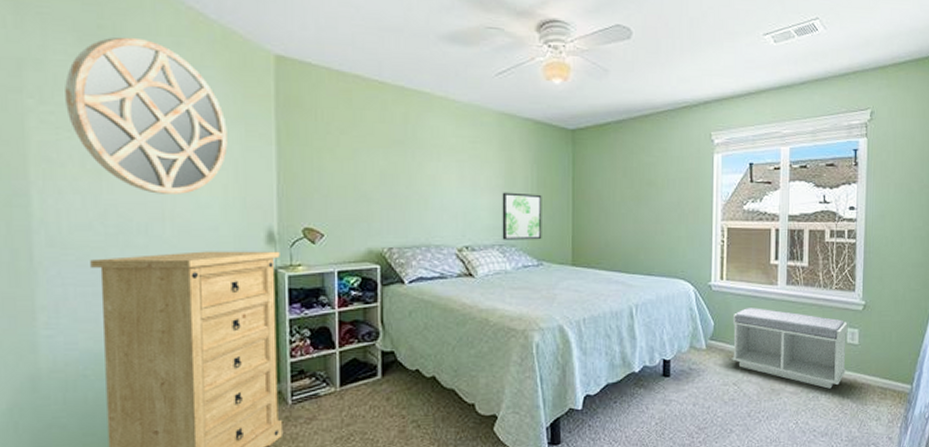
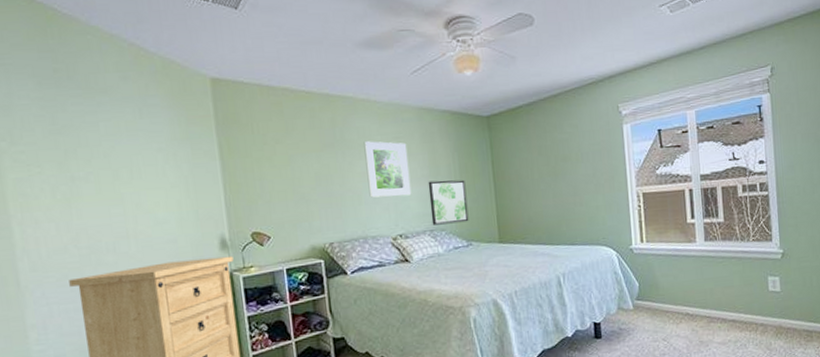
home mirror: present [65,37,228,194] -> none [30,76,178,215]
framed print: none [437,142,483,205] -> present [363,141,412,198]
bench: present [732,308,848,389] -> none [656,265,770,336]

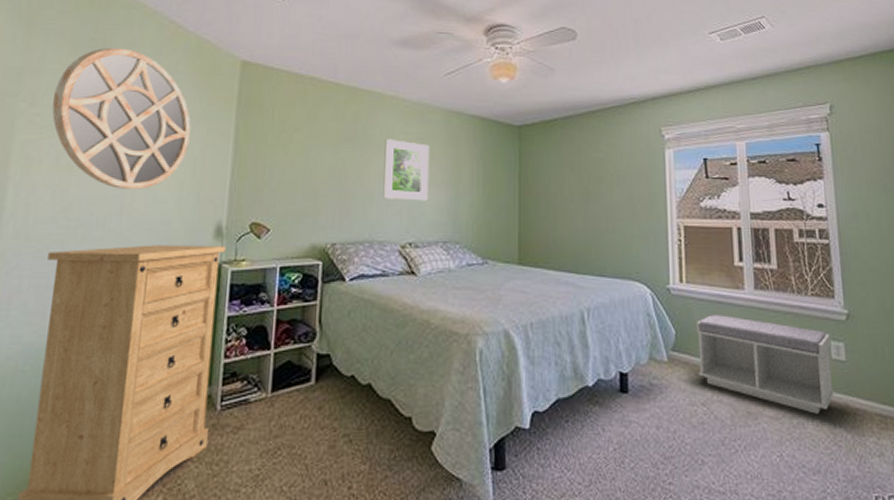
home mirror: none [30,76,178,215] -> present [52,47,191,189]
wall art: present [428,179,469,226] -> none [446,188,488,237]
bench: none [656,265,770,336] -> present [696,315,834,414]

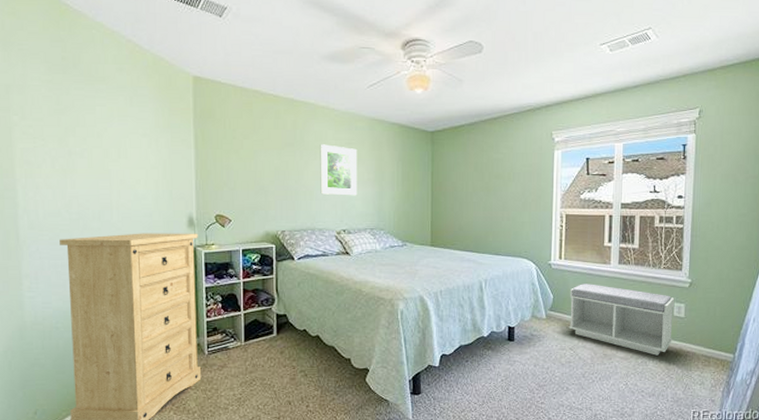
home mirror: present [52,47,191,189] -> none [39,65,158,188]

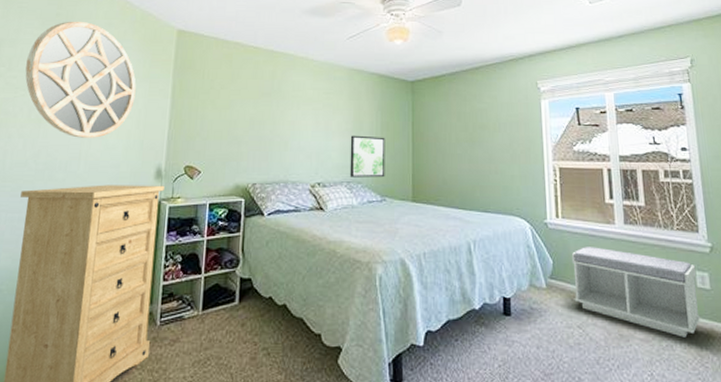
home mirror: none [39,65,158,188] -> present [25,21,136,138]
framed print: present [320,144,358,196] -> none [295,94,335,147]
wall art: none [373,185,406,225] -> present [349,135,385,178]

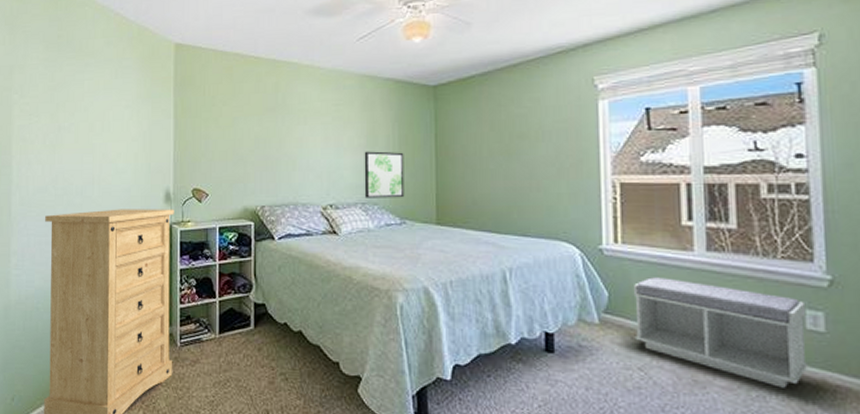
home mirror: present [25,21,136,138] -> none [36,41,139,163]

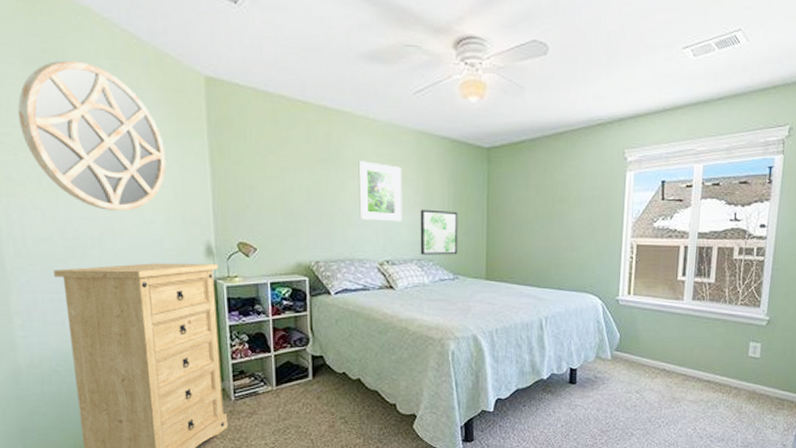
home mirror: none [36,41,139,163] -> present [17,60,166,211]
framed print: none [303,107,346,165] -> present [358,161,403,222]
bench: present [633,277,807,388] -> none [635,321,751,398]

